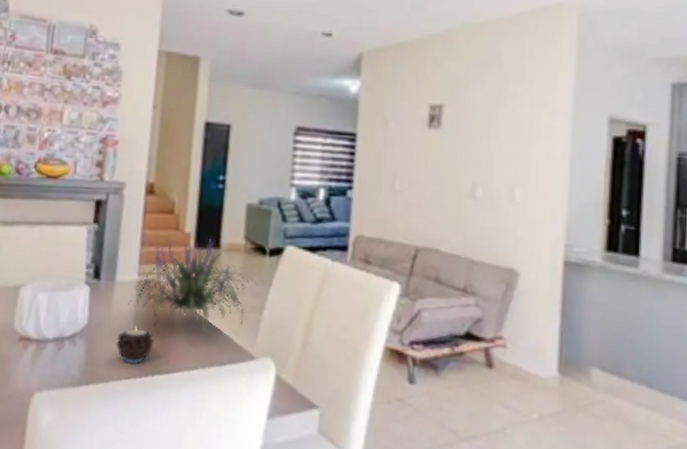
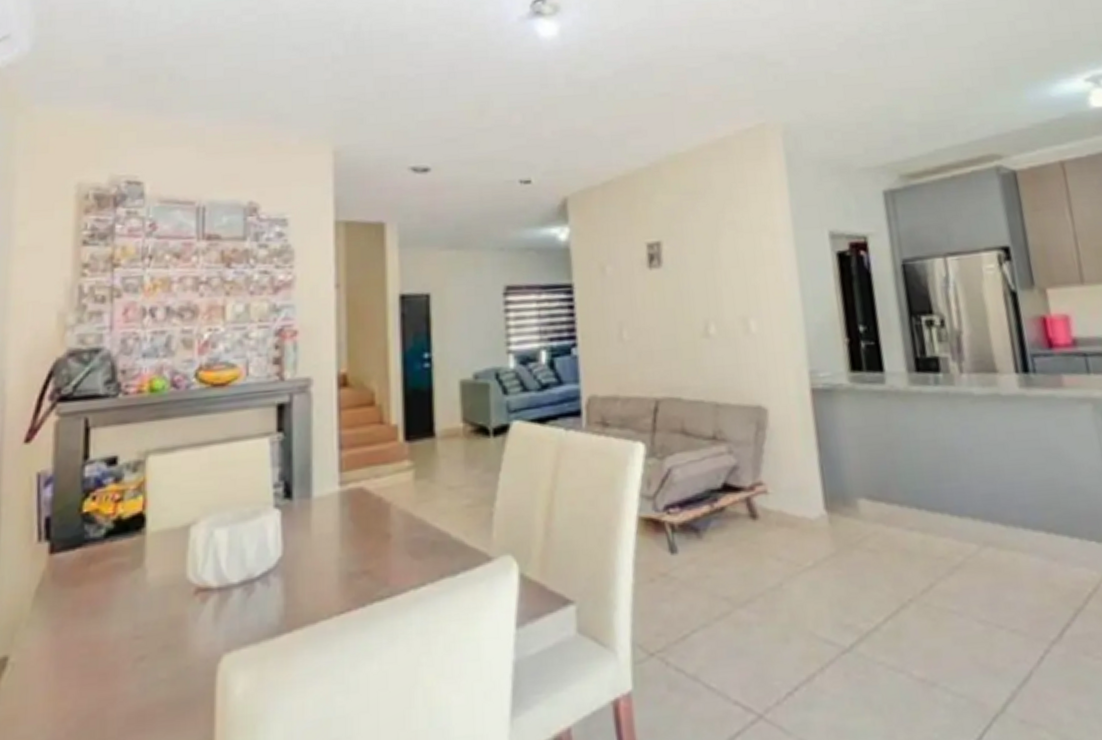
candle: present [116,326,154,363] -> none [321,547,368,594]
plant: present [127,238,257,336] -> none [330,427,483,555]

